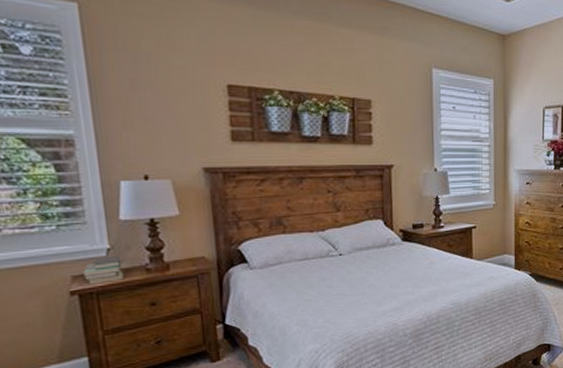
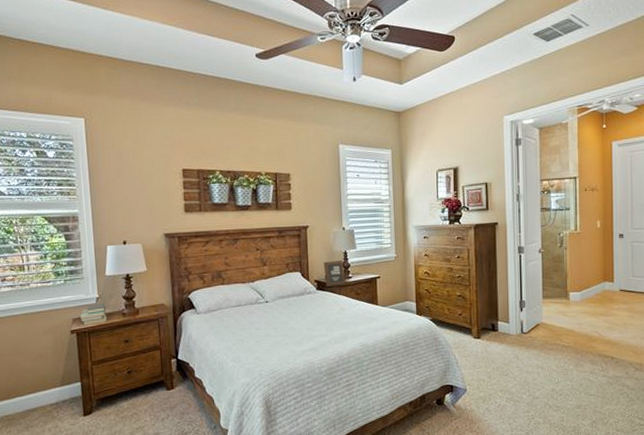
picture frame: none [411,207,437,237] -> present [323,261,346,287]

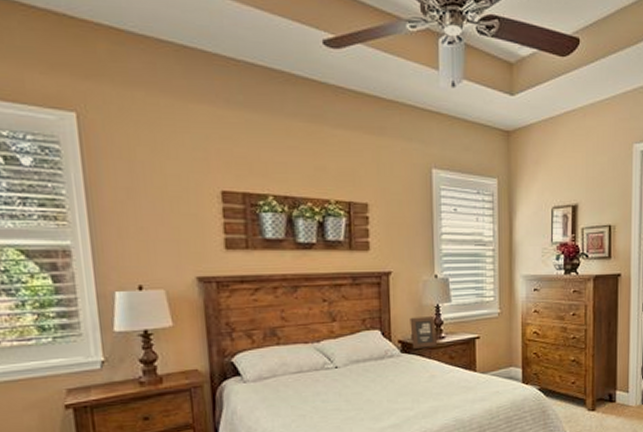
books: present [80,302,107,326] -> none [78,367,118,398]

